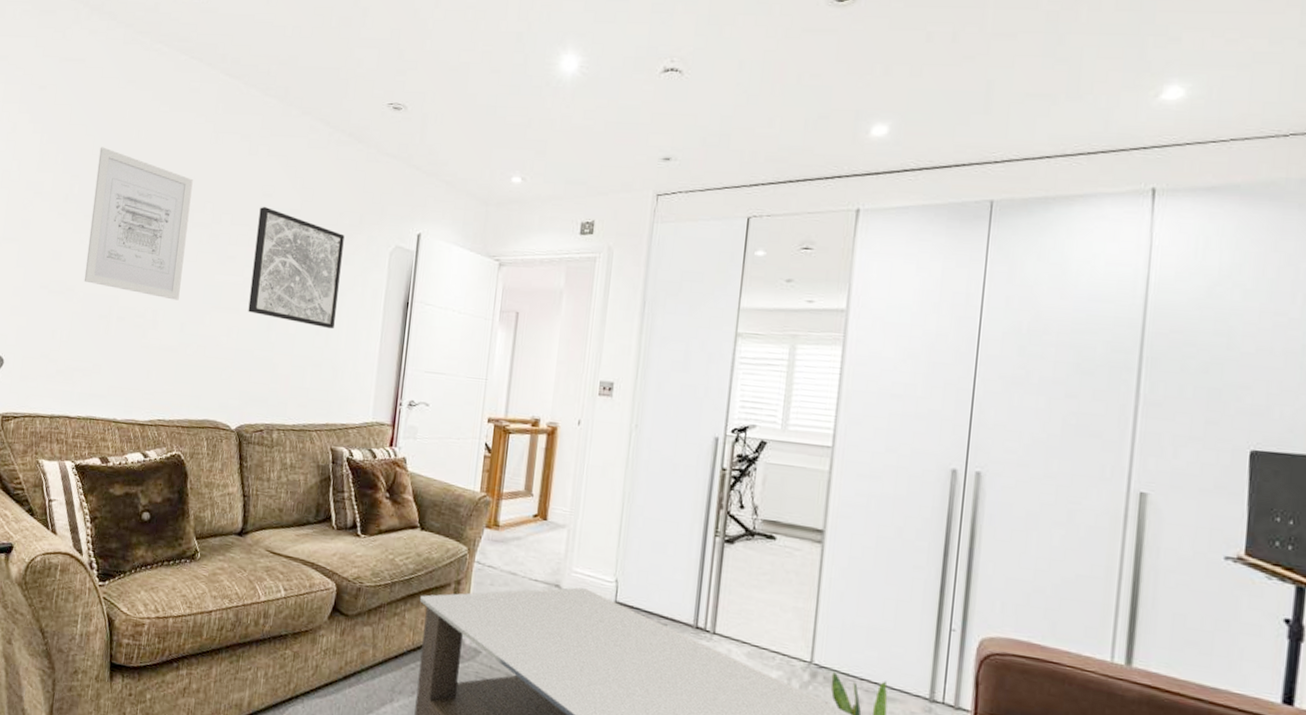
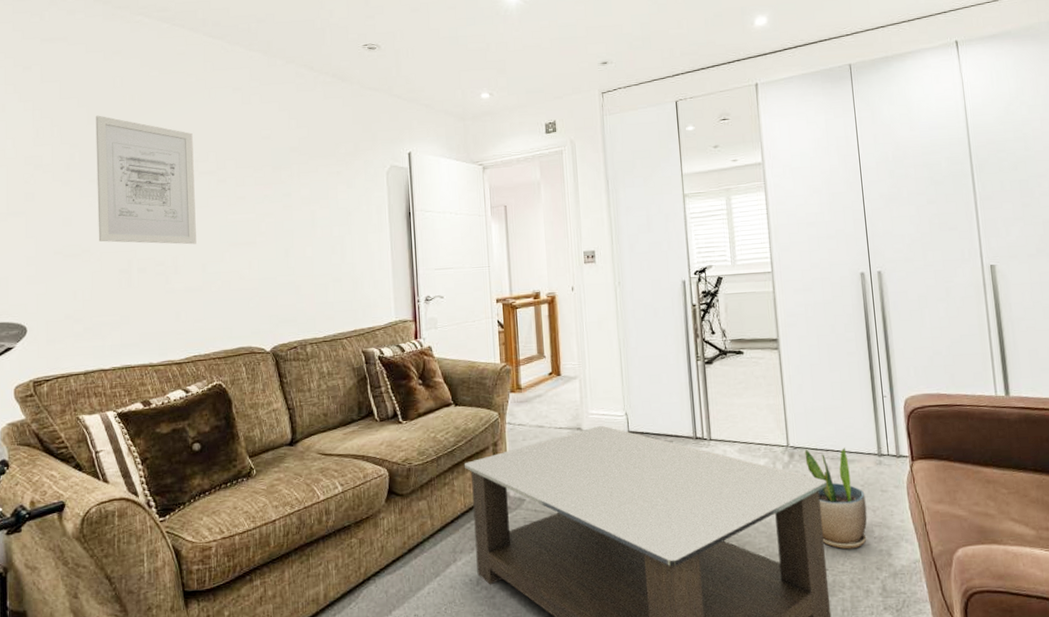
wall art: present [248,207,345,329] -> none [261,148,347,247]

